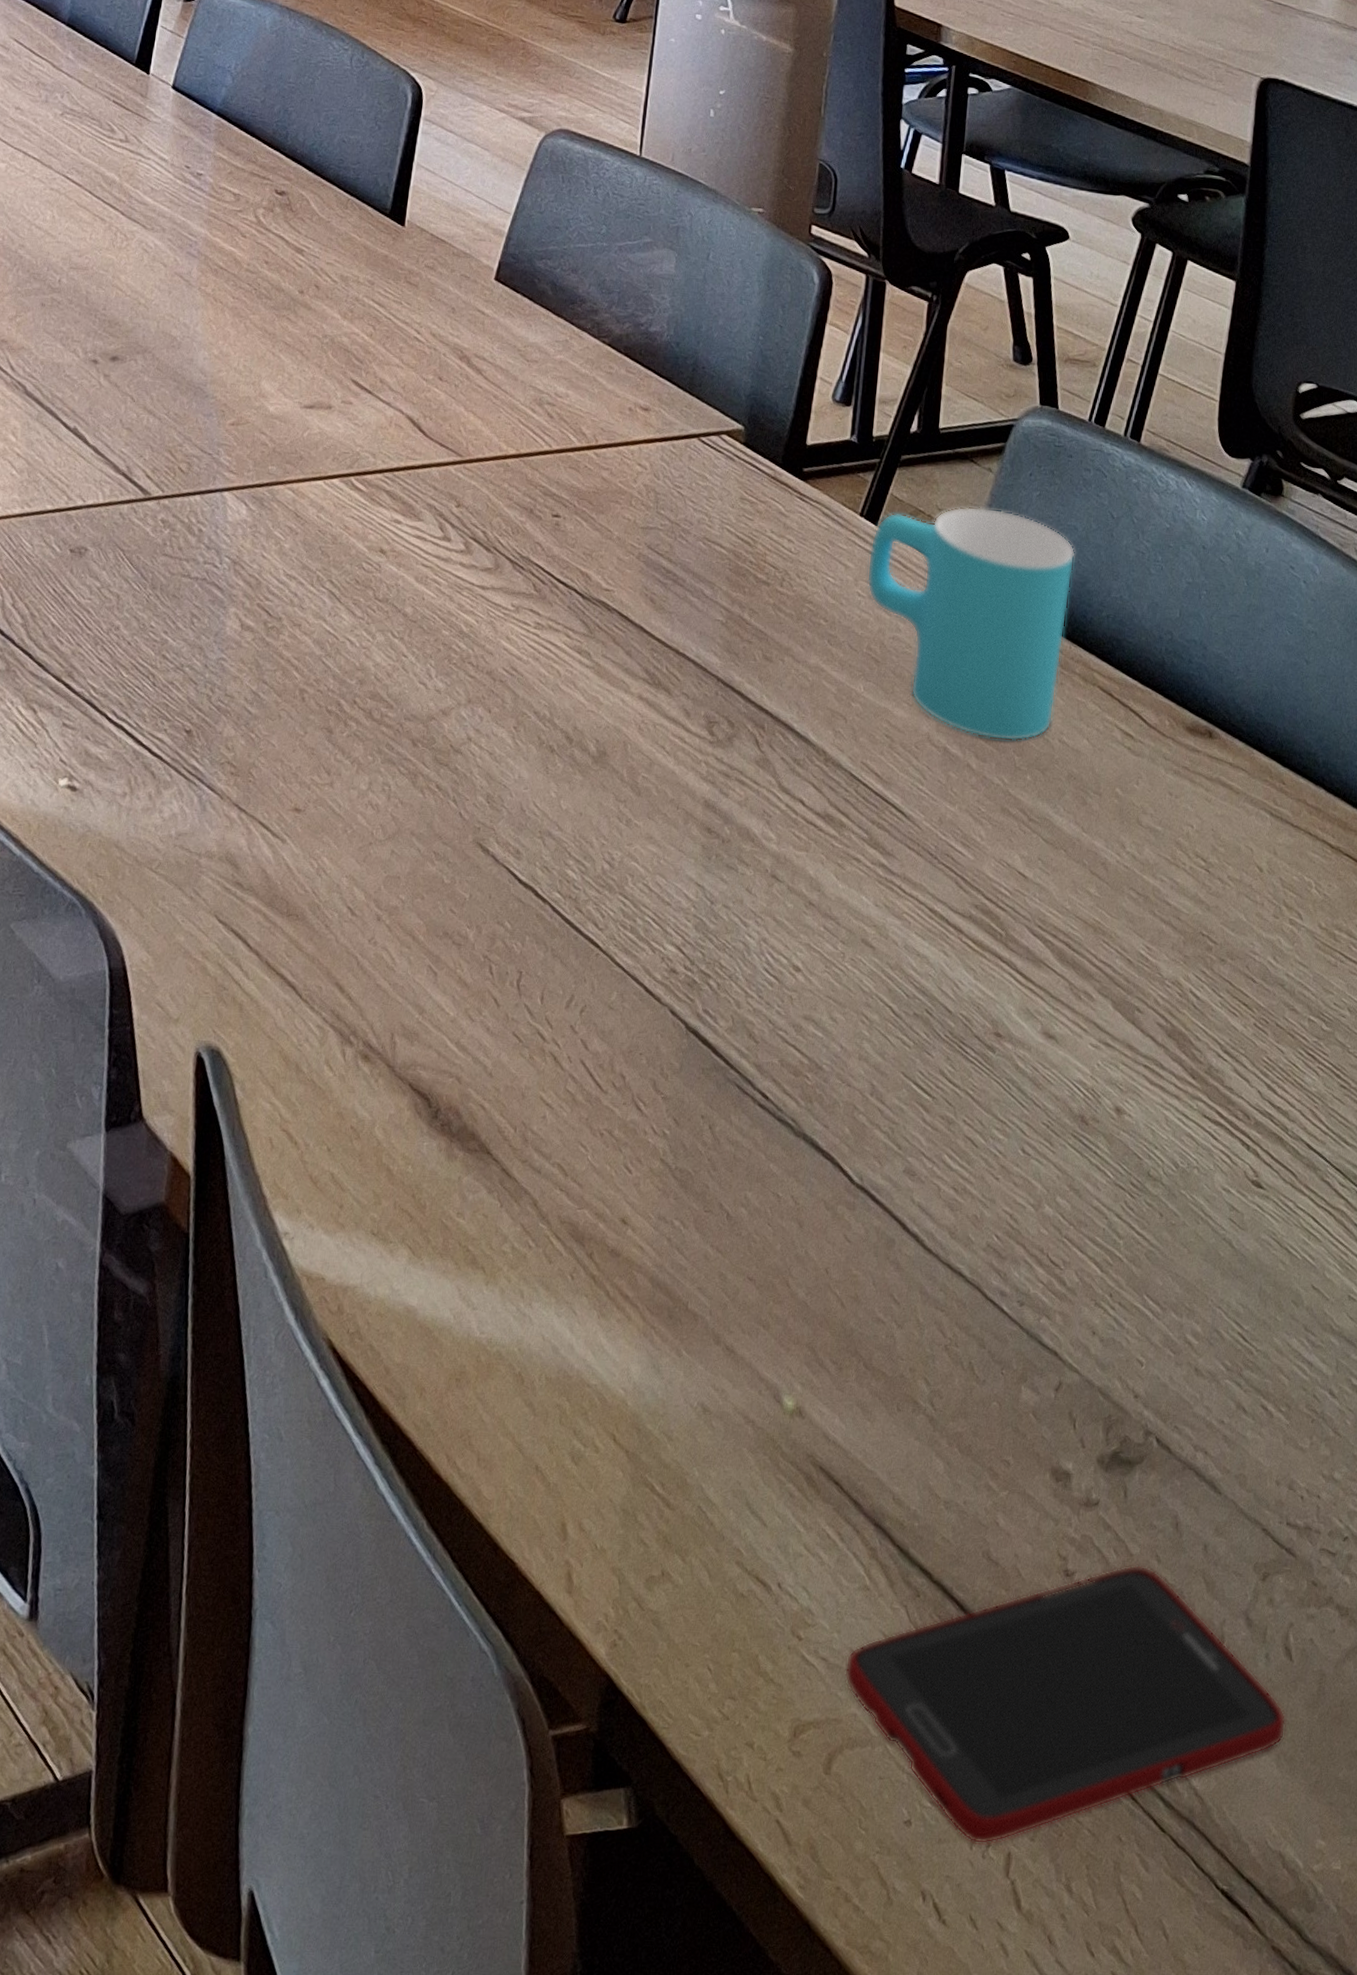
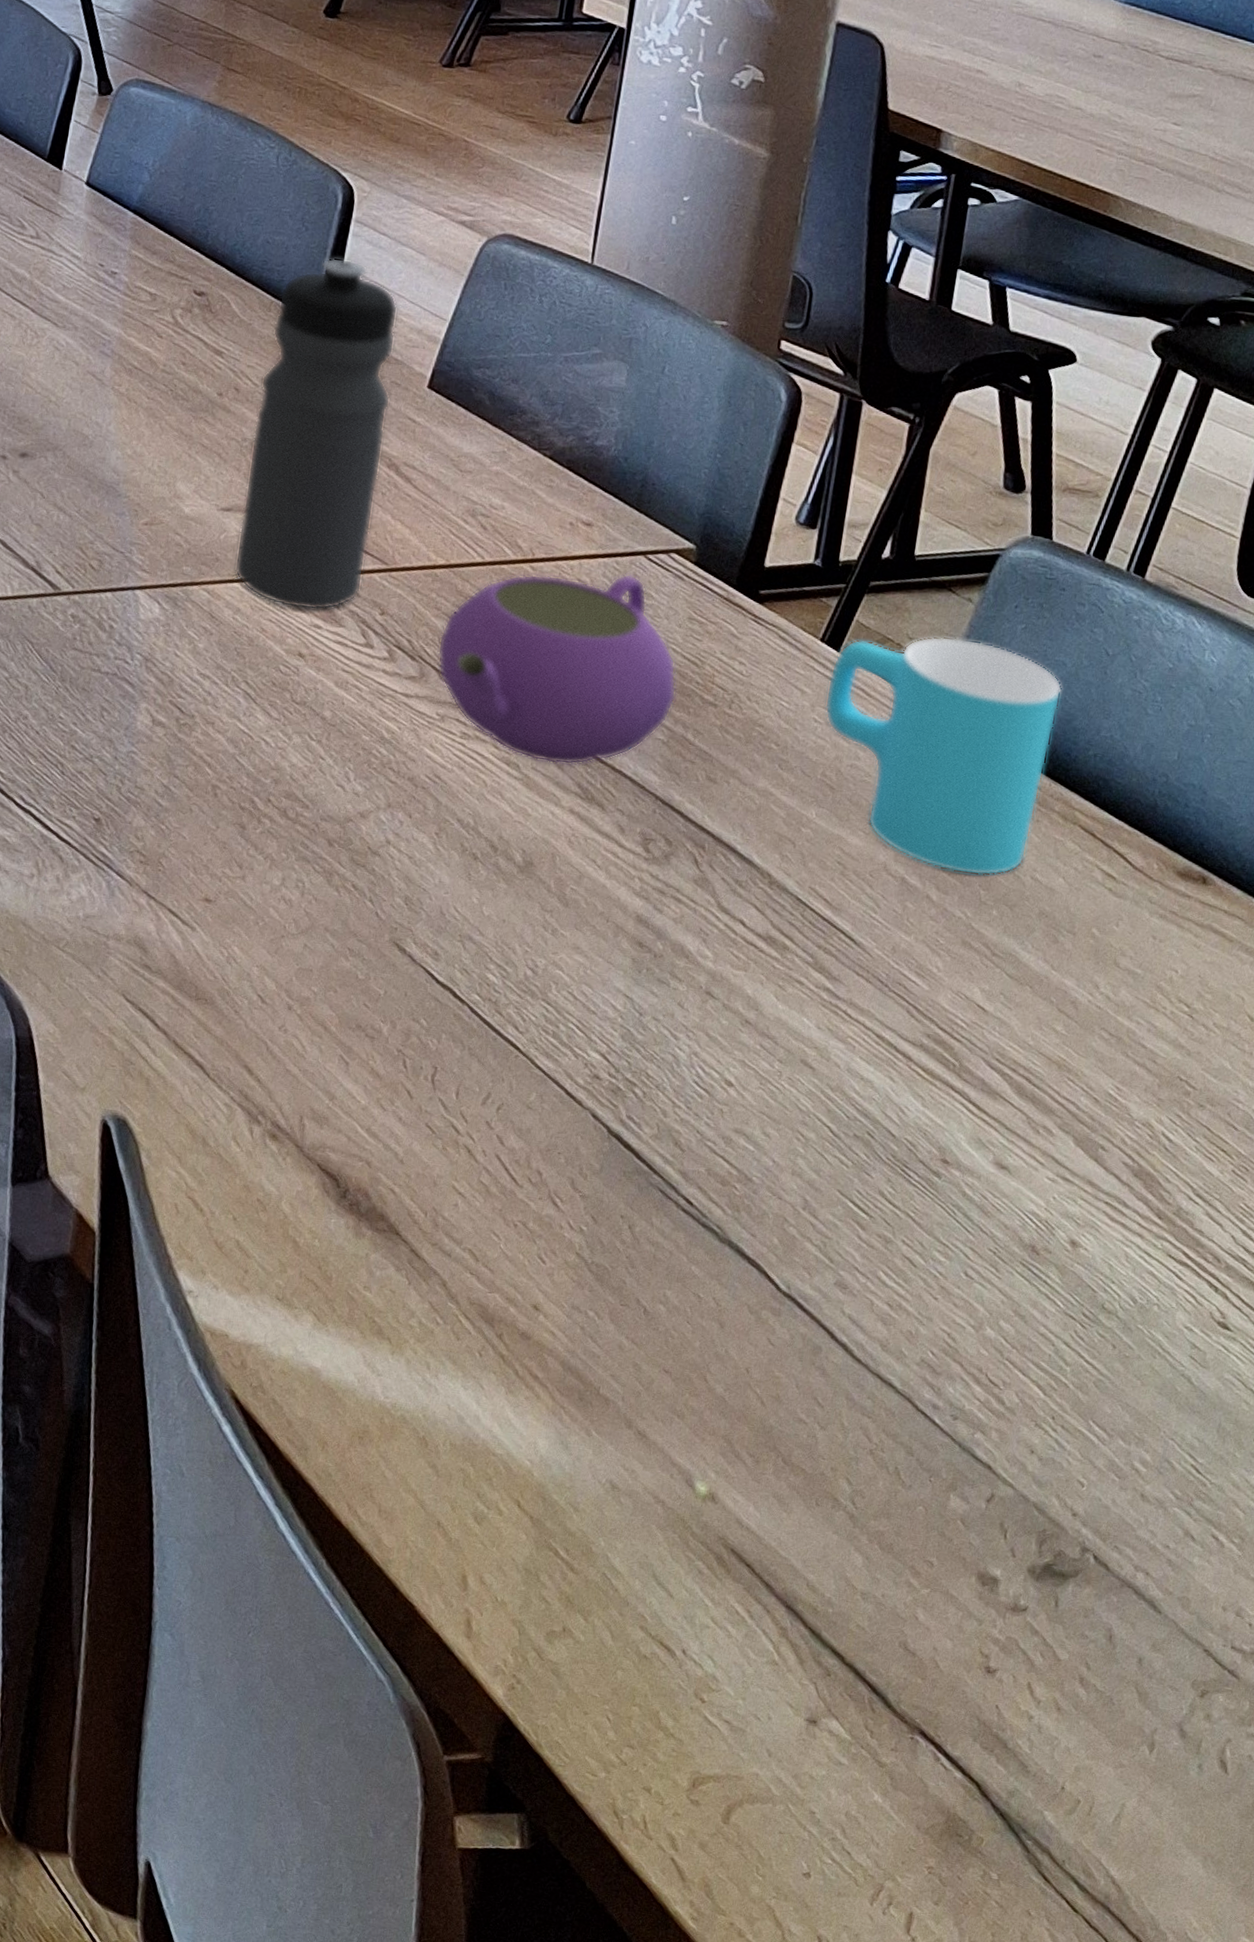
water bottle: none [317,155,466,506] -> present [234,257,398,611]
teapot: none [510,456,733,651] -> present [437,573,677,765]
cell phone: present [844,1564,1286,1845] -> none [747,1669,1217,1903]

